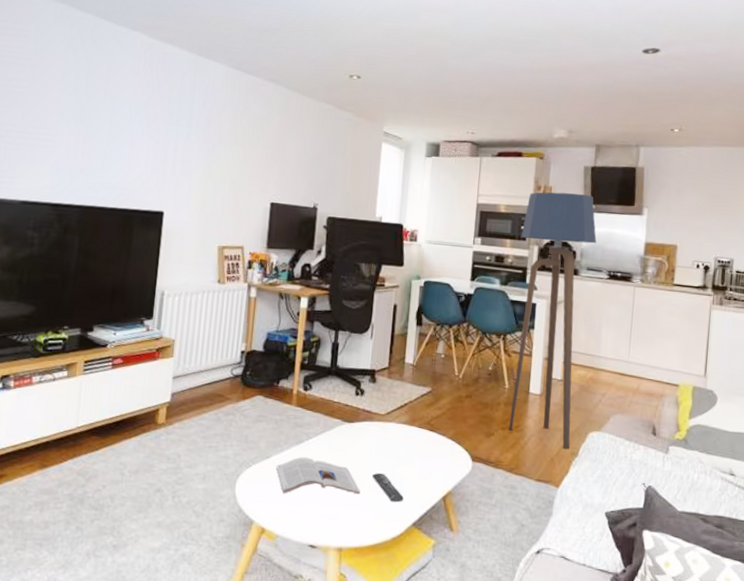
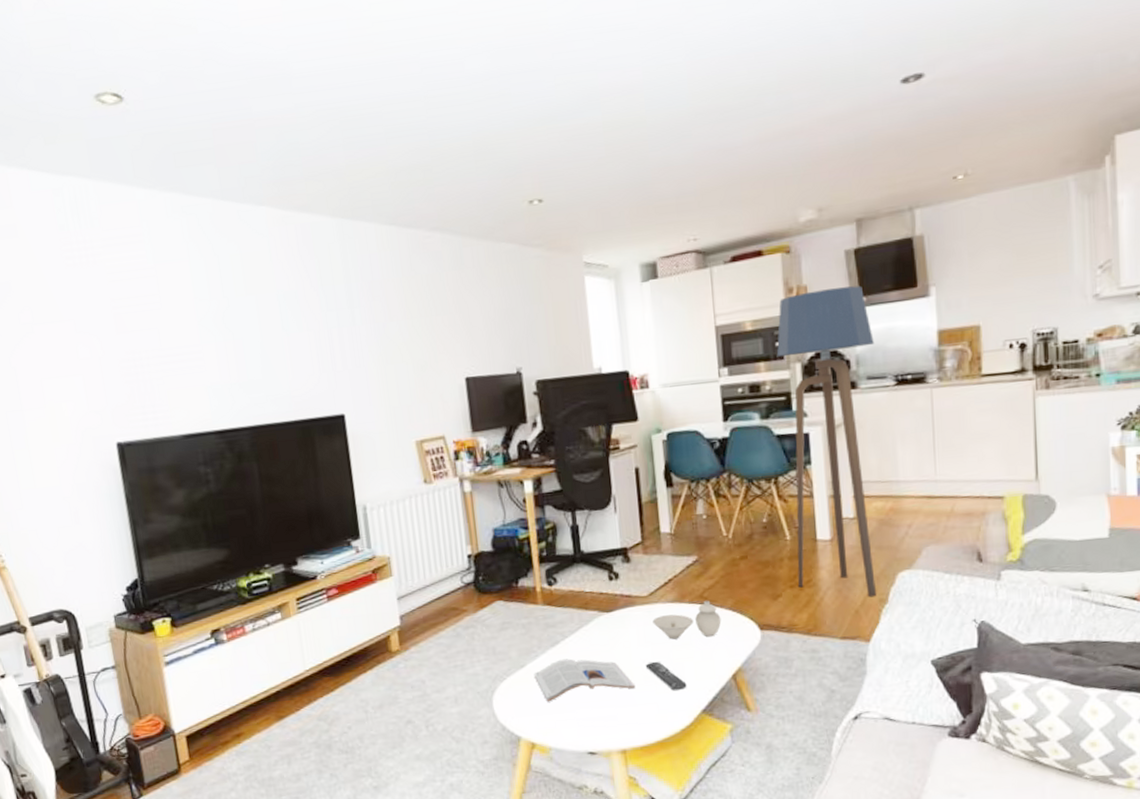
decorative bowl: none [385,427,442,460] -> present [653,600,722,640]

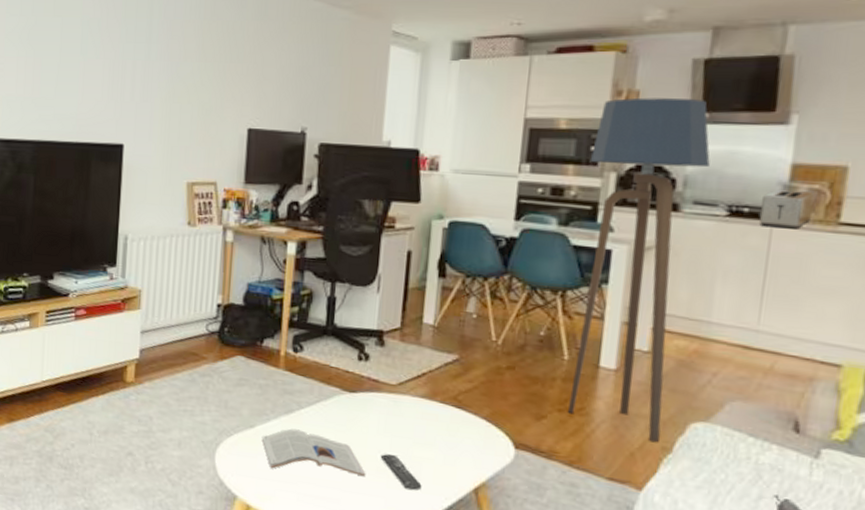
decorative bowl: present [653,600,722,640] -> none [397,403,473,443]
toaster: none [918,352,960,388] -> present [757,190,814,229]

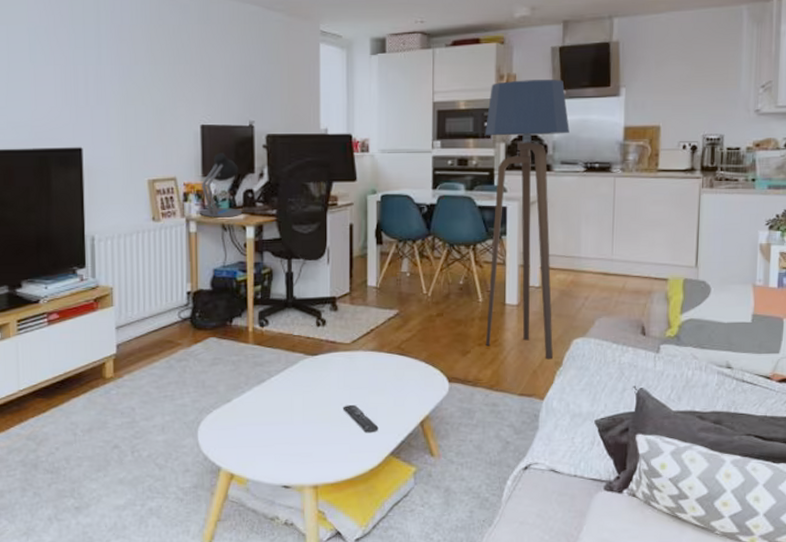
desk lamp: none [237,159,285,230] -> present [199,153,243,218]
magazine: present [261,428,366,477] -> none [238,396,332,436]
toaster: present [757,190,814,229] -> none [605,148,640,178]

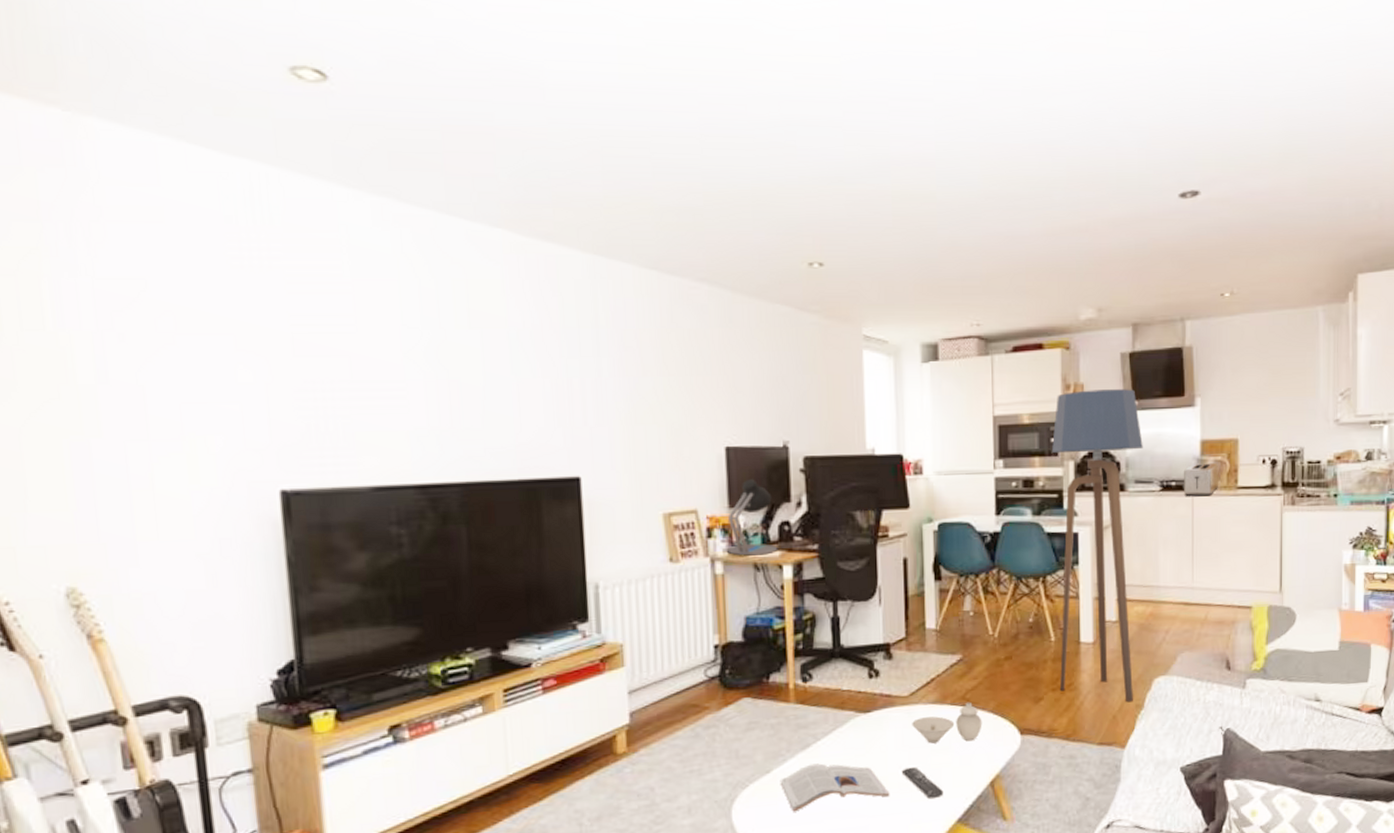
magazine: none [238,396,332,436] -> present [780,763,890,812]
decorative bowl: none [353,351,415,386] -> present [912,702,982,744]
toaster: none [605,148,640,178] -> present [1182,463,1218,497]

